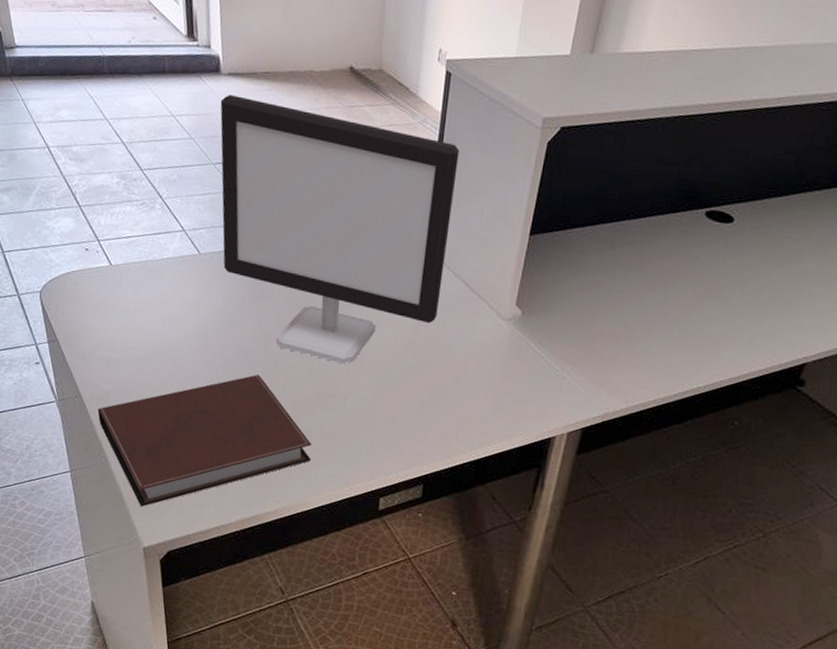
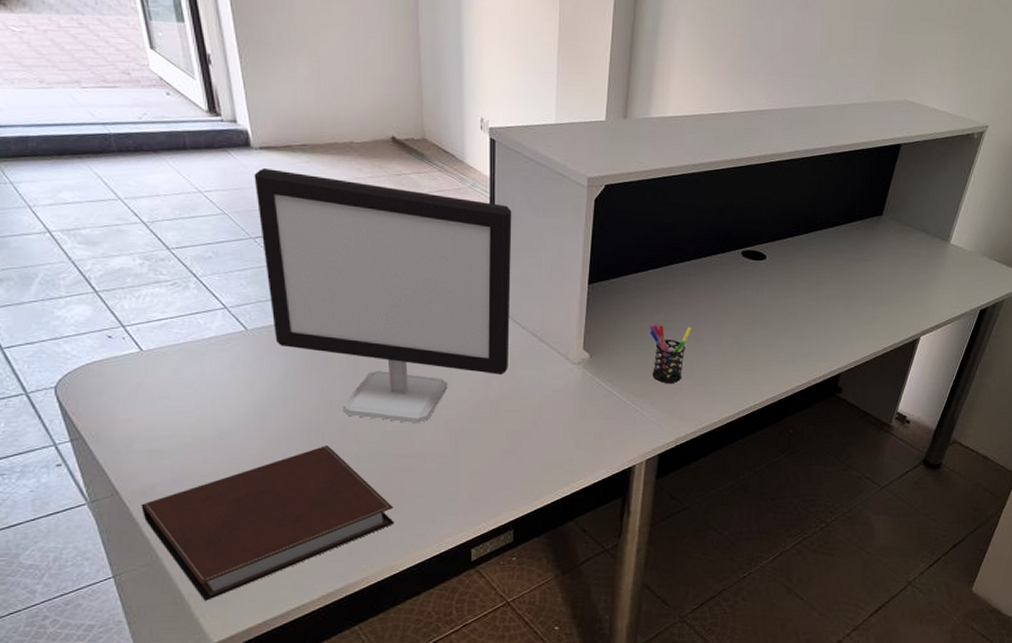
pen holder: none [587,286,637,353] -> present [649,325,692,383]

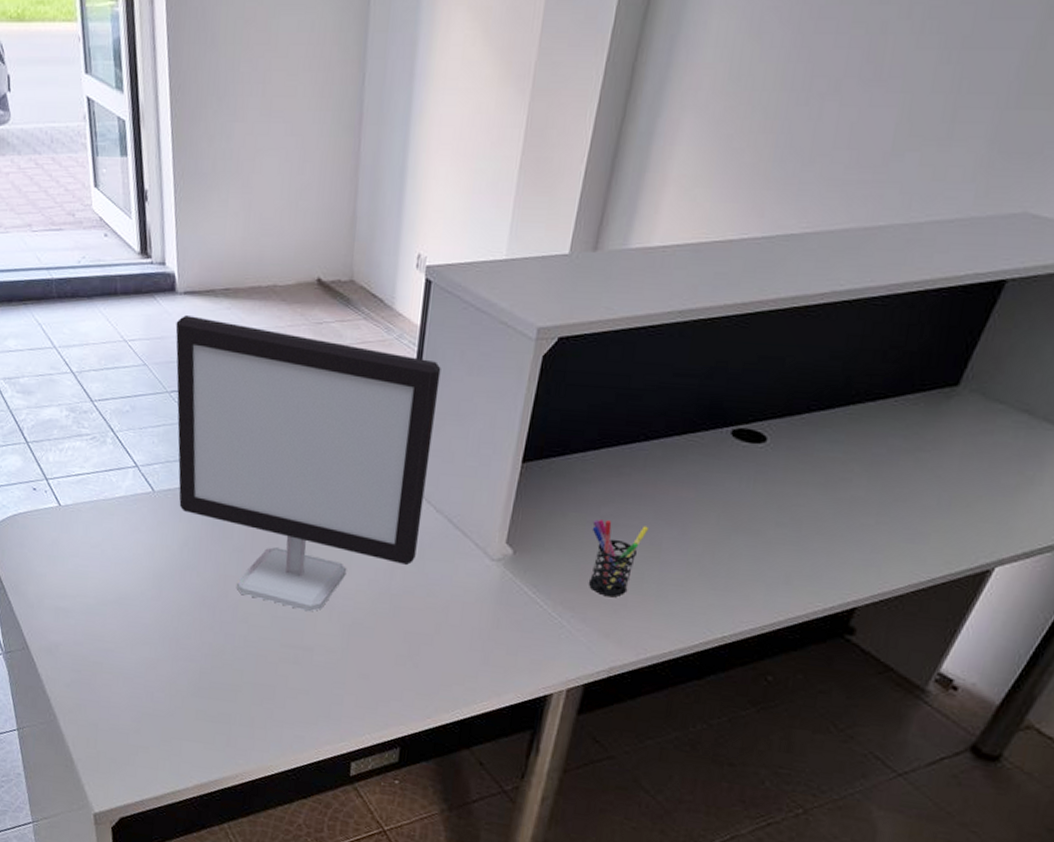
notebook: present [141,446,394,602] -> none [46,624,276,770]

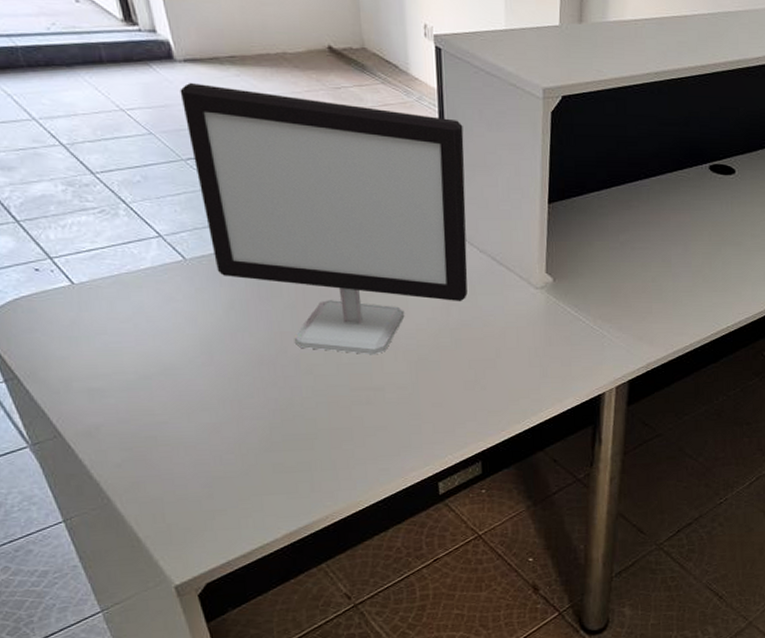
pen holder: present [589,519,650,597] -> none [615,246,660,306]

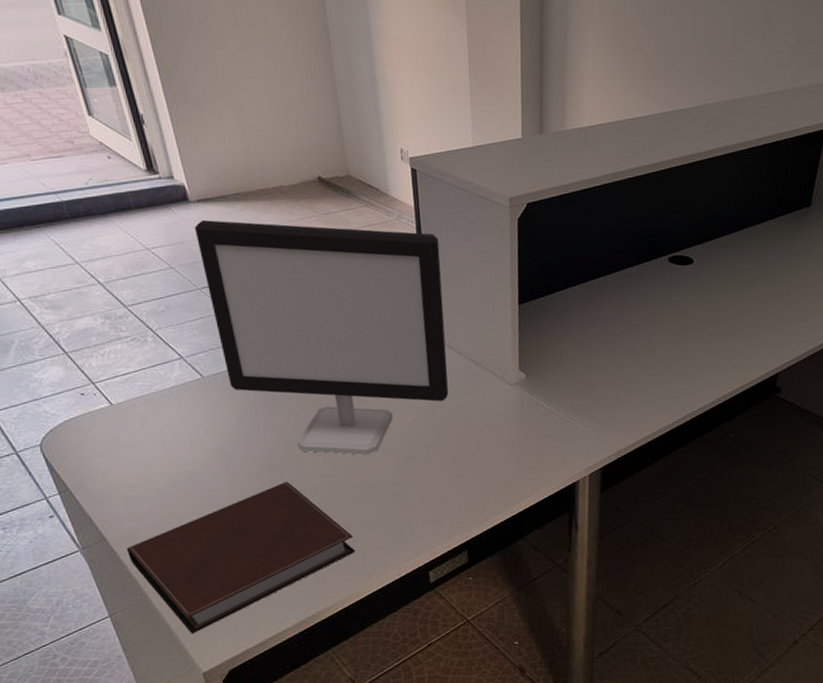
notebook: none [87,380,356,544] -> present [126,482,355,635]

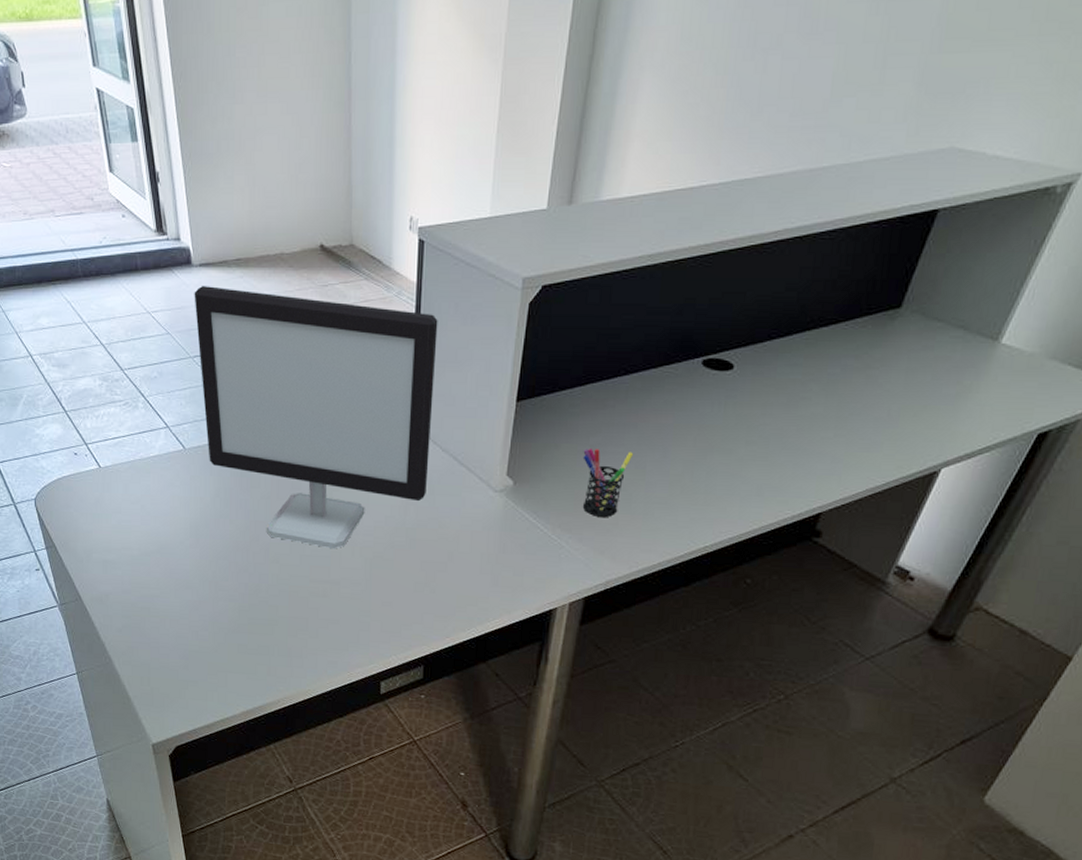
notebook: present [126,482,355,635] -> none [98,566,309,705]
pen holder: none [582,339,625,397] -> present [583,449,634,517]

